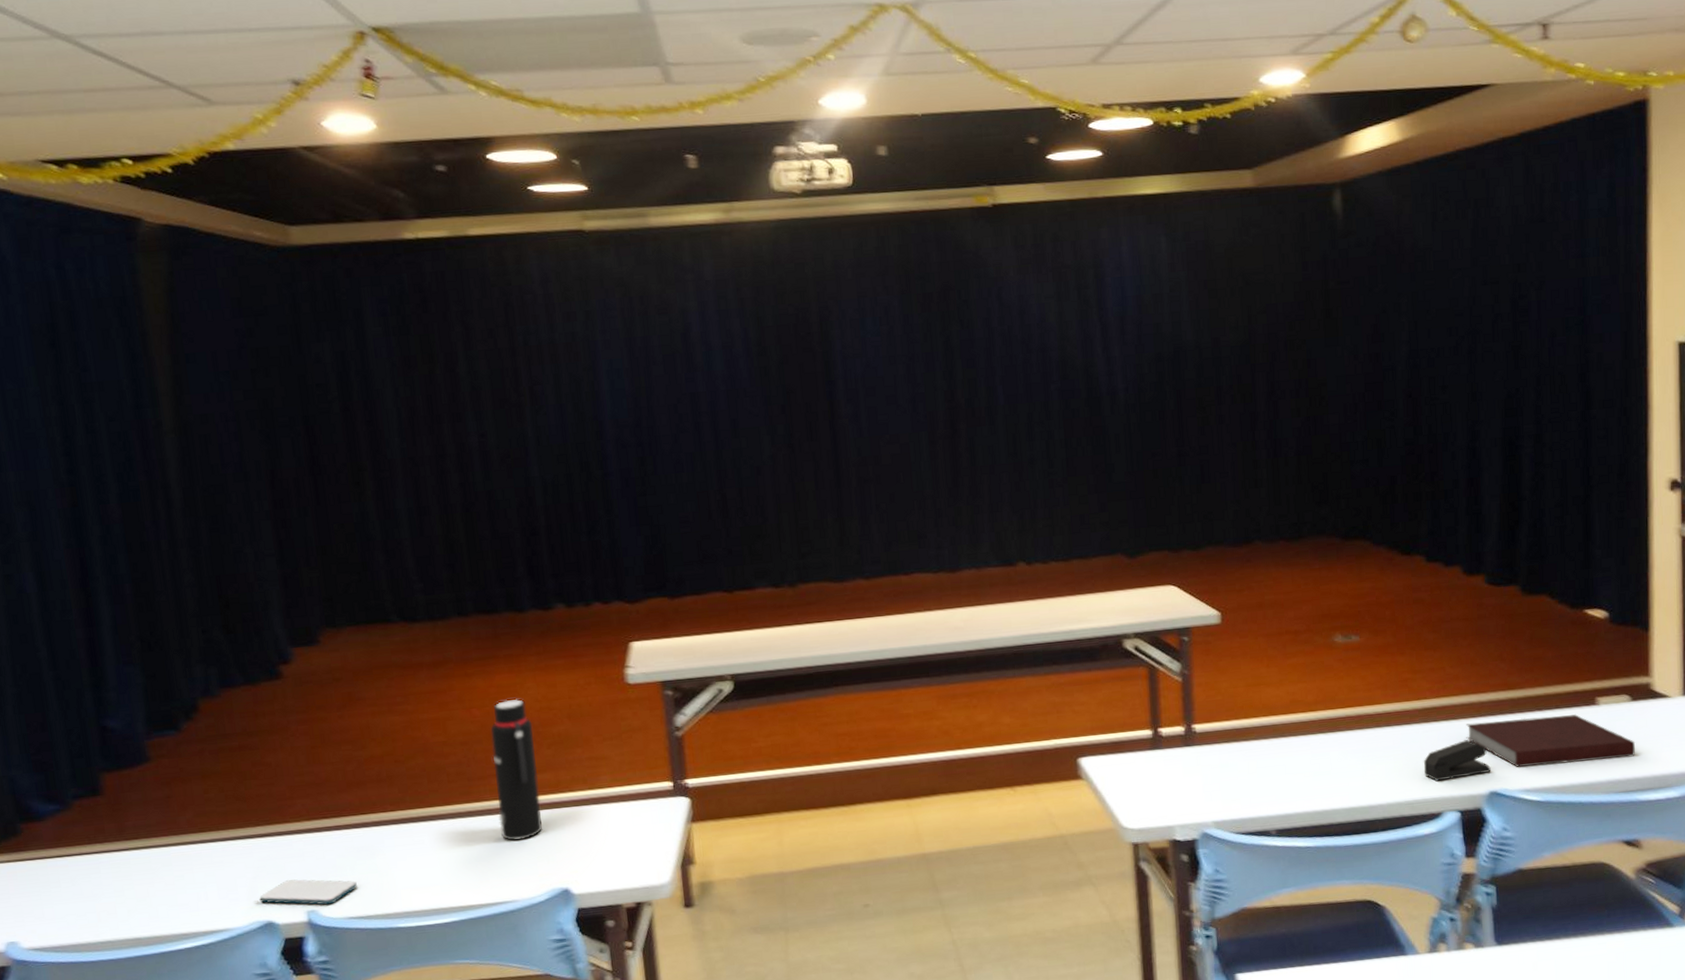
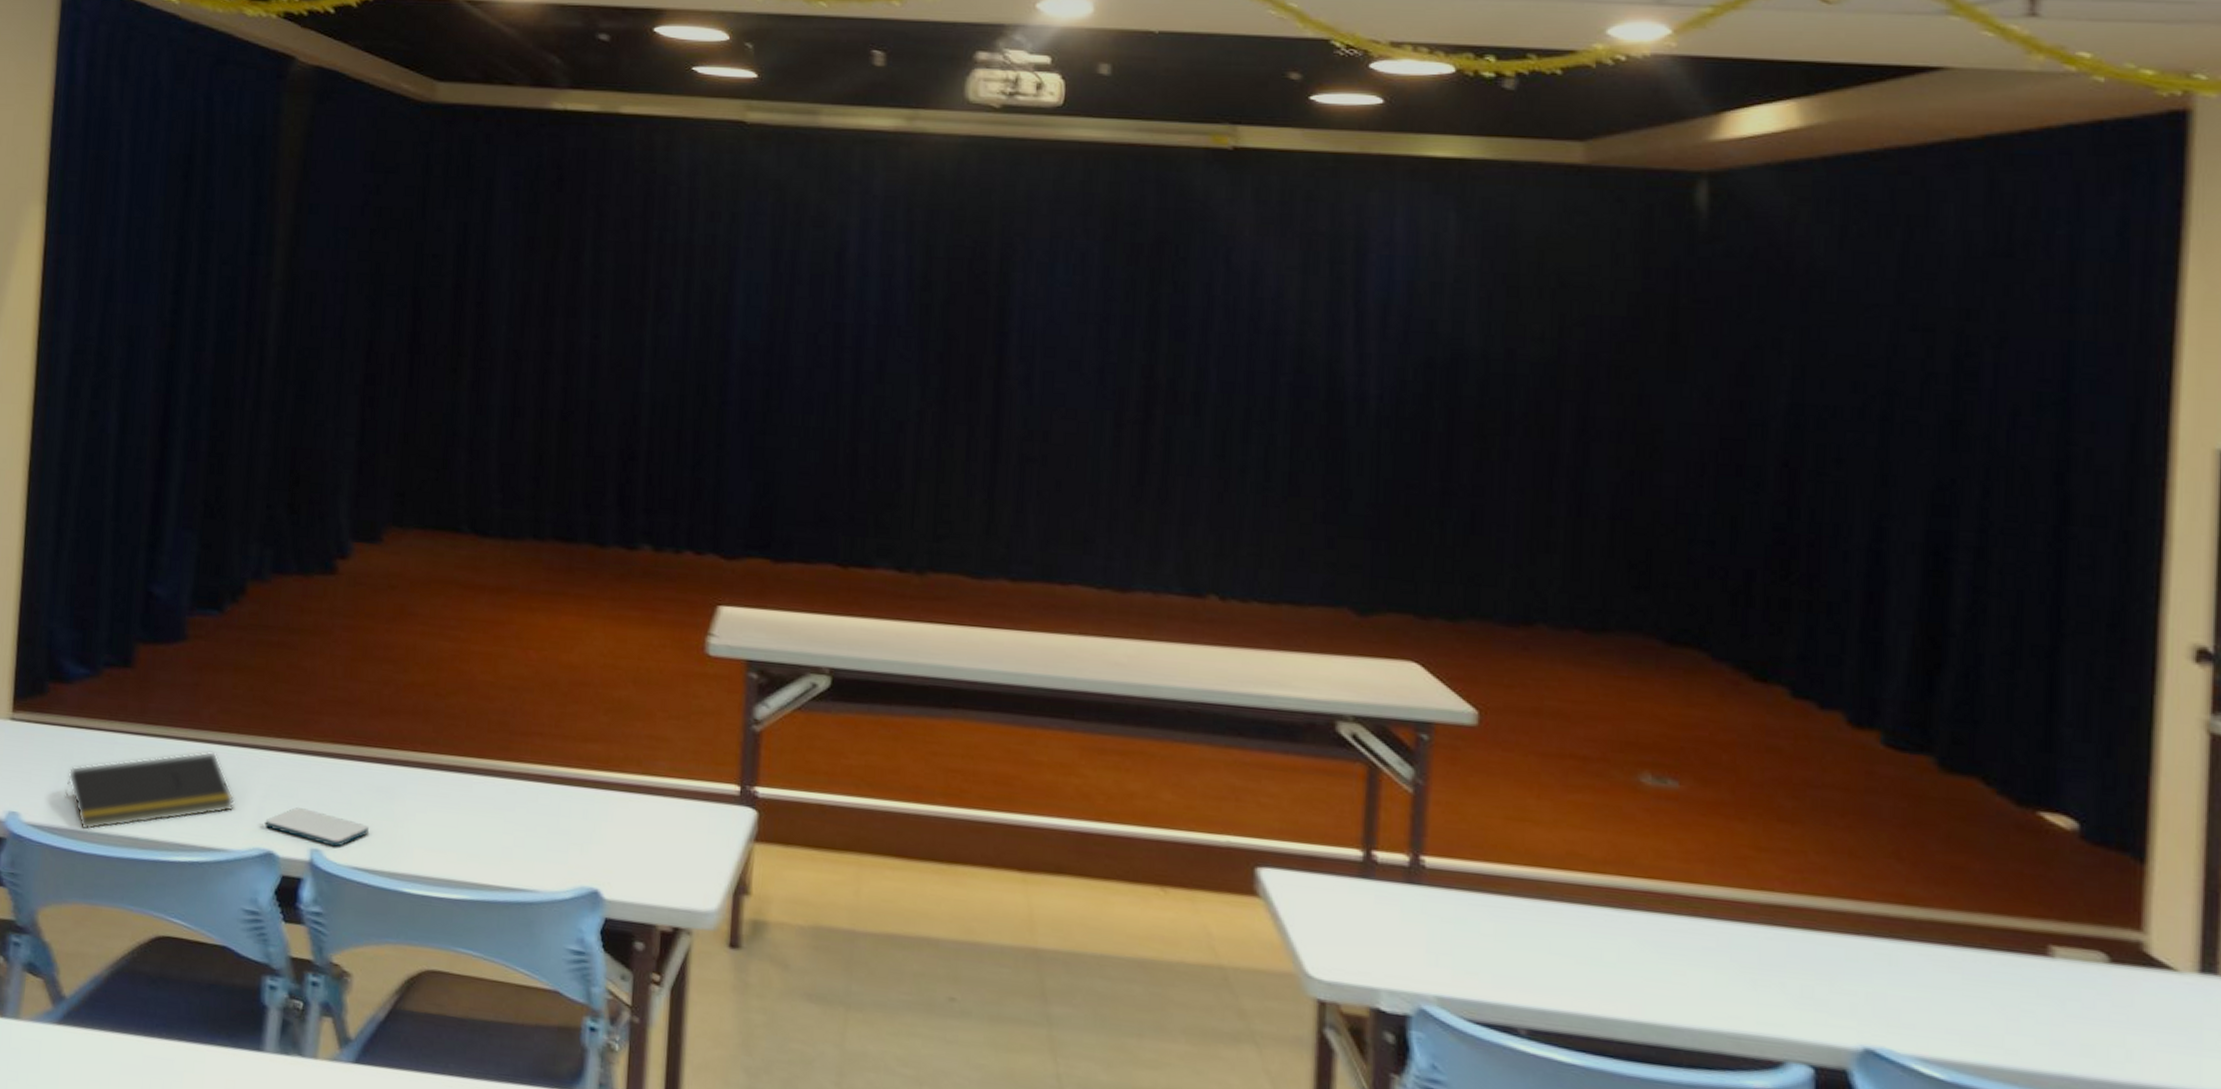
notepad: none [59,850,228,942] -> present [65,751,235,830]
water bottle: present [490,698,542,841] -> none [535,647,592,819]
stapler: present [1423,739,1491,782] -> none [1760,963,1868,1020]
notebook: present [1466,713,1635,767] -> none [1832,940,2111,1048]

